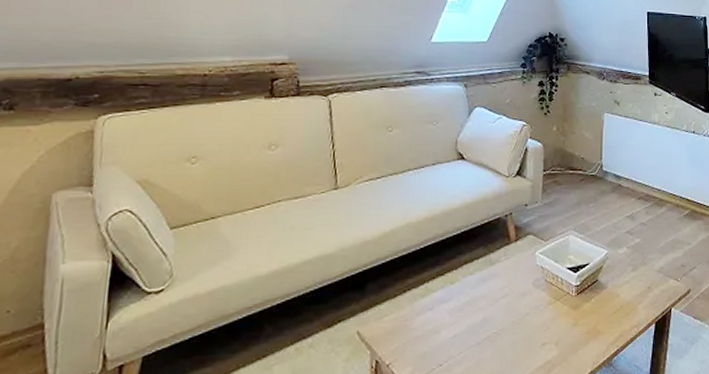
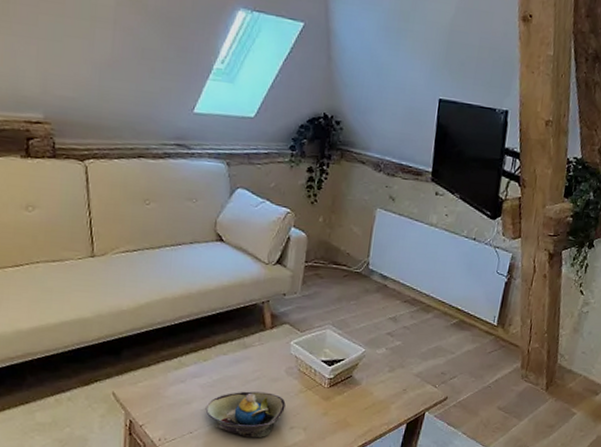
decorative bowl: none [454,309,535,363] -> present [205,391,286,438]

